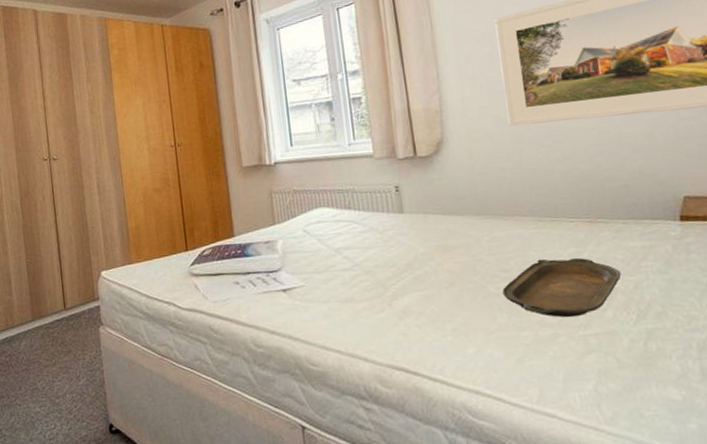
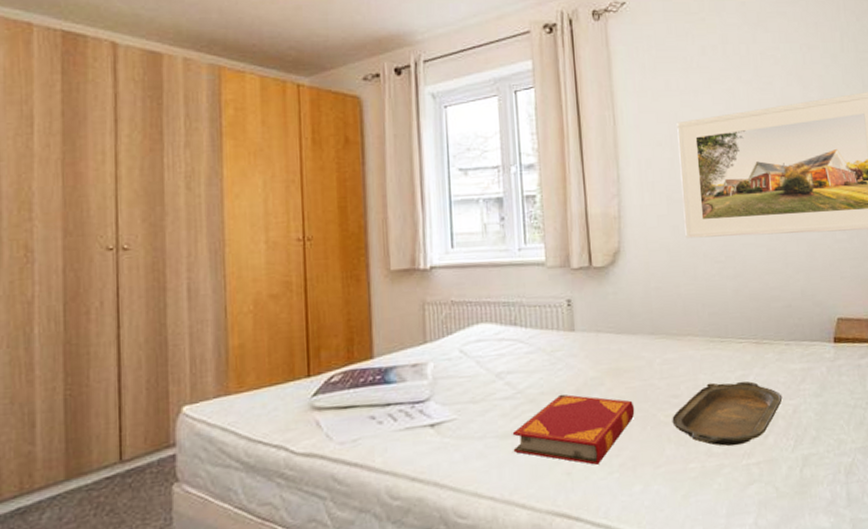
hardback book: none [352,267,465,328] -> present [512,394,635,465]

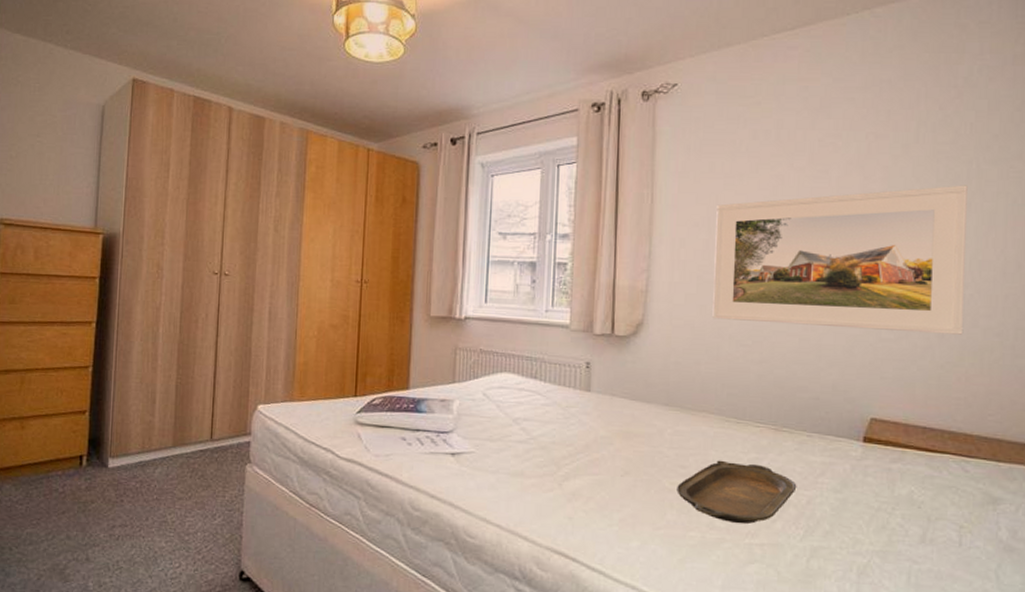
hardback book: present [512,394,635,465] -> none [522,446,641,515]

